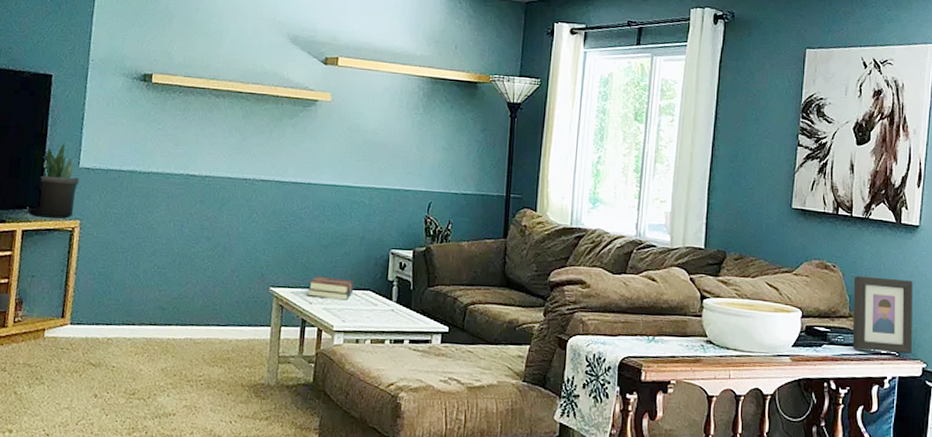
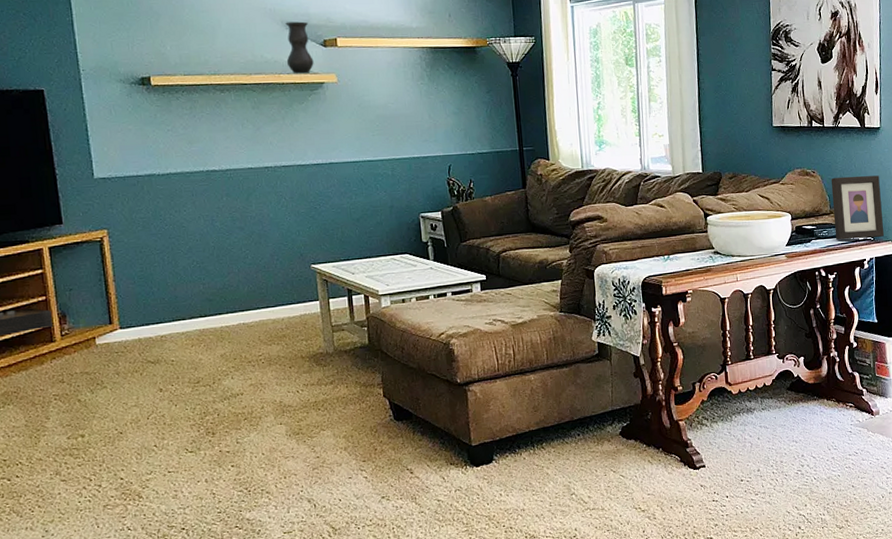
planter: present [26,142,79,220] -> none [48,156,99,234]
vase: none [284,35,314,89] -> present [285,21,314,74]
books: present [307,276,354,300] -> none [348,247,392,268]

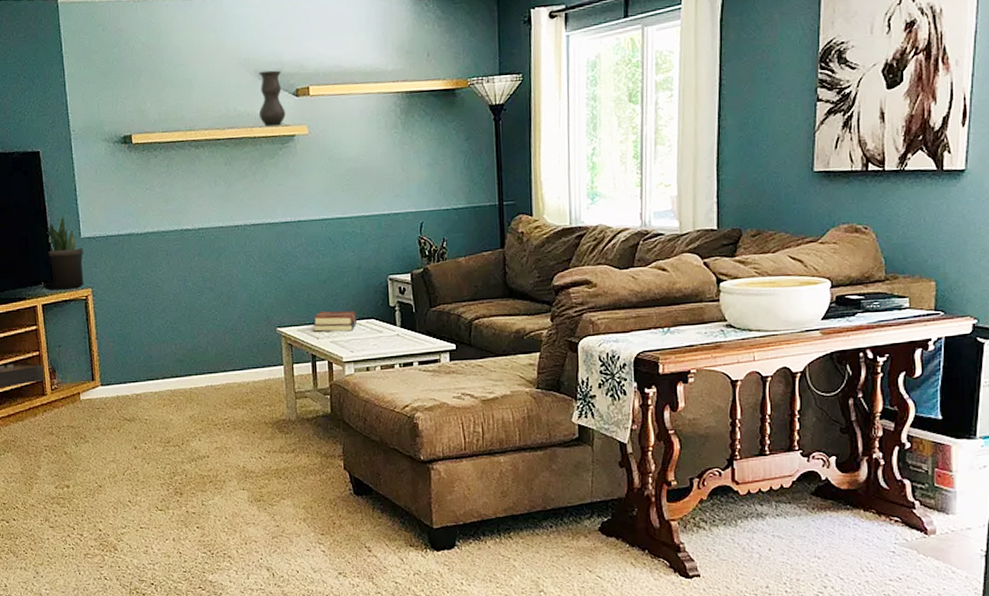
planter: none [48,156,99,234] -> present [42,216,84,292]
books: none [348,247,392,268] -> present [313,310,358,332]
picture frame: present [831,175,884,240] -> none [889,232,960,314]

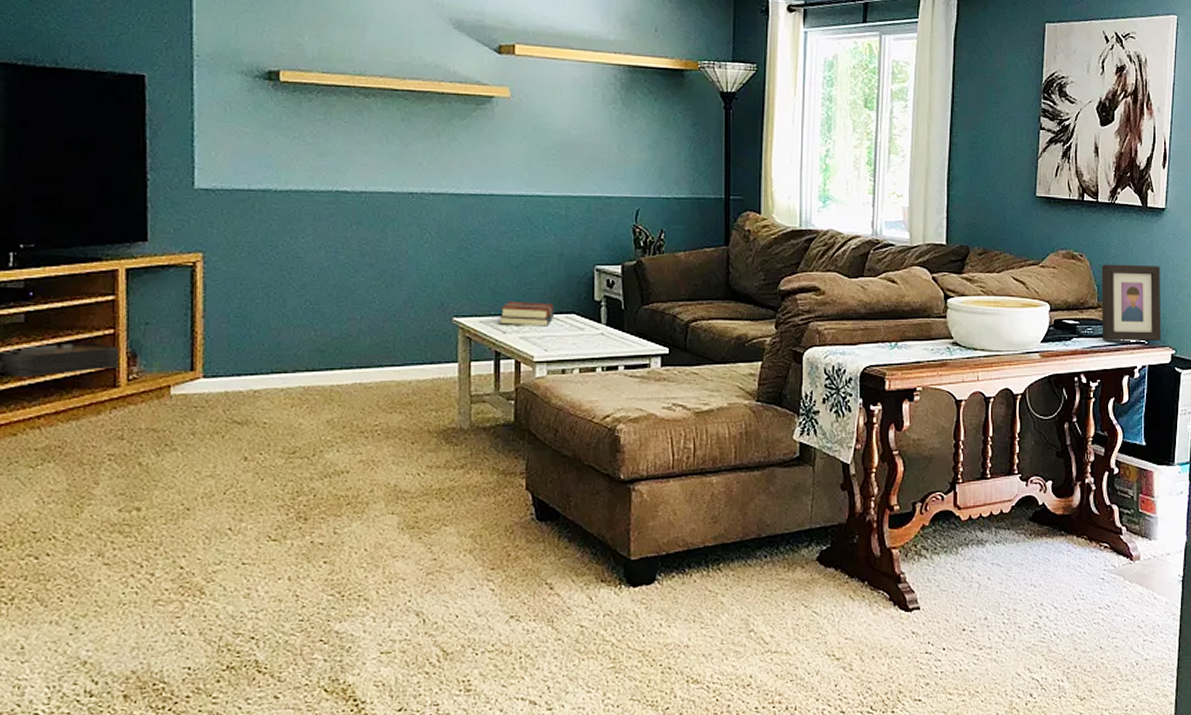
planter: present [42,216,84,292] -> none [129,159,196,254]
vase: present [258,70,286,127] -> none [450,19,484,84]
picture frame: none [889,232,960,314] -> present [1101,264,1161,342]

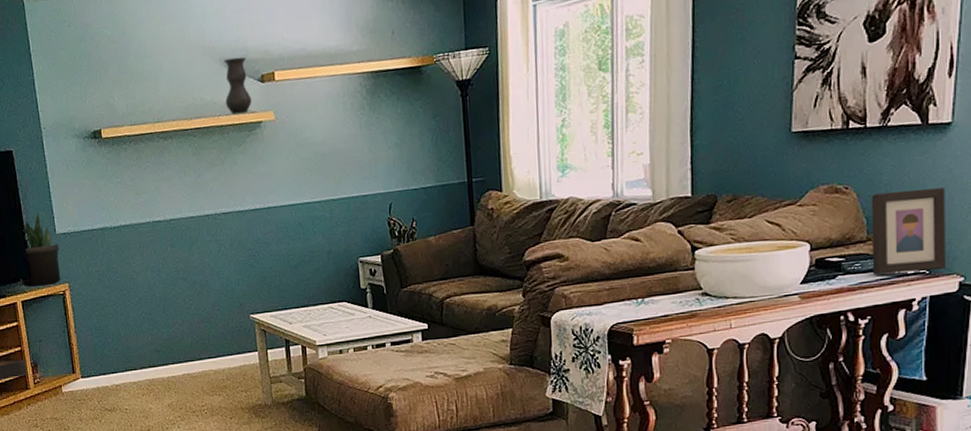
planter: none [129,159,196,254] -> present [20,213,61,288]
vase: none [450,19,484,84] -> present [224,57,252,115]
books: present [499,301,555,326] -> none [285,294,330,317]

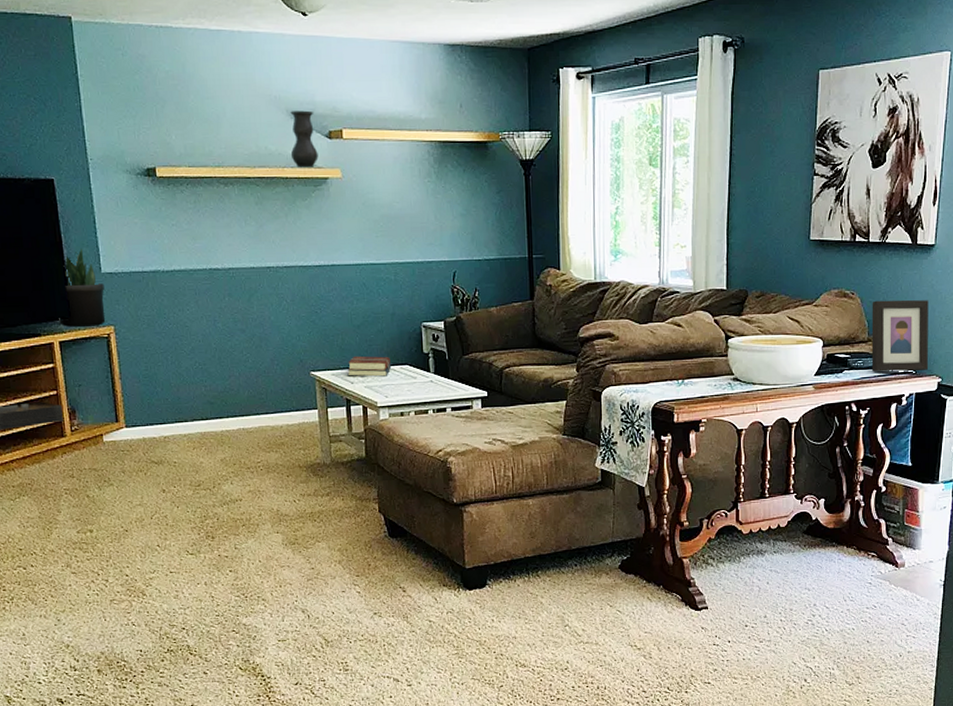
books: none [285,294,330,317] -> present [347,356,392,377]

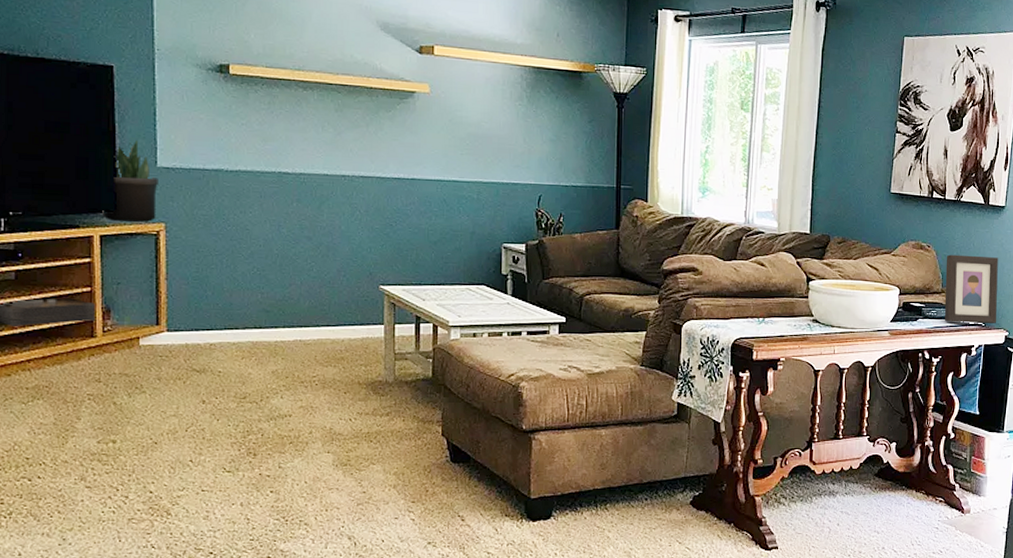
vase: present [290,110,319,168] -> none [377,22,407,80]
books: present [347,356,392,377] -> none [419,272,467,296]

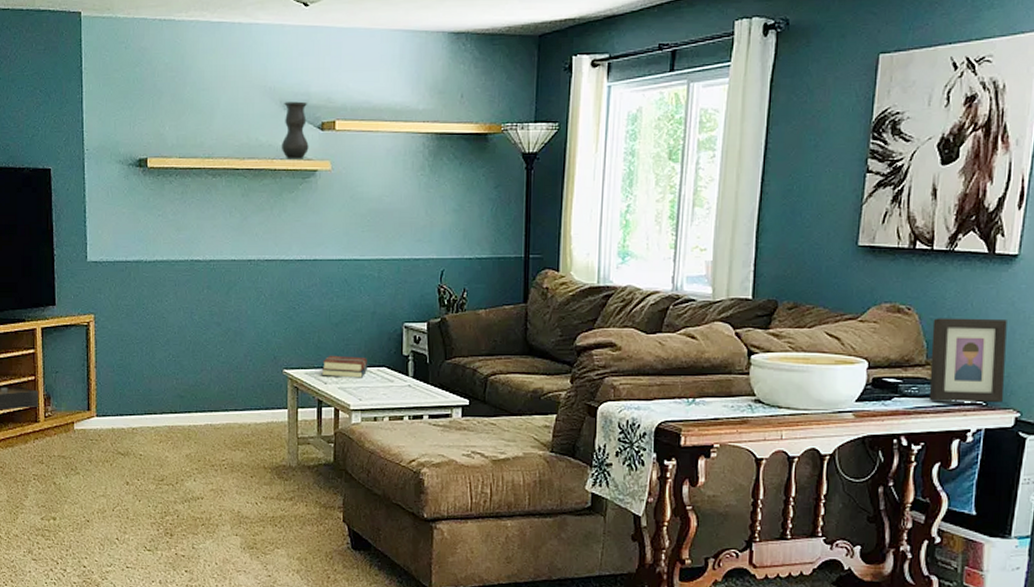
planter: present [102,140,158,223] -> none [43,237,88,315]
vase: none [377,22,407,80] -> present [281,101,309,160]
books: none [419,272,467,296] -> present [321,355,368,378]

